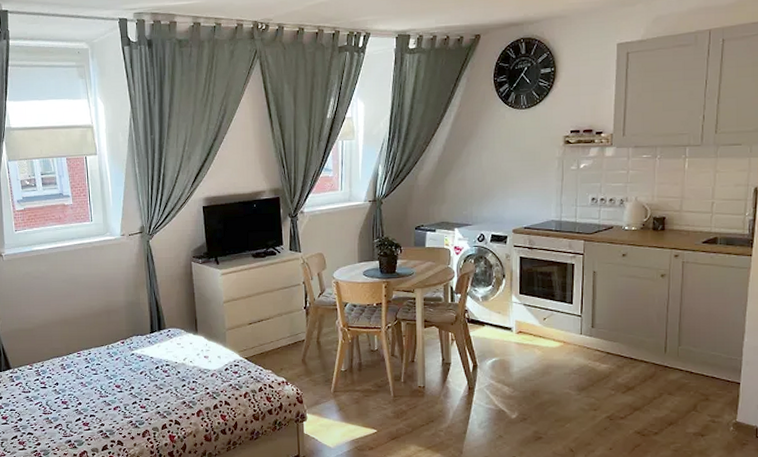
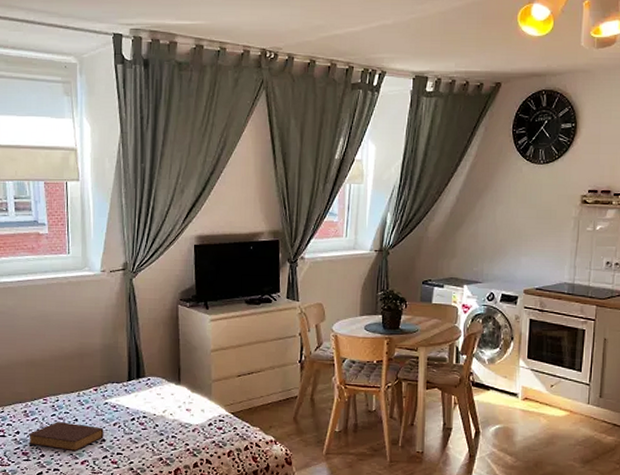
book: none [65,373,132,399] -> present [28,422,104,452]

